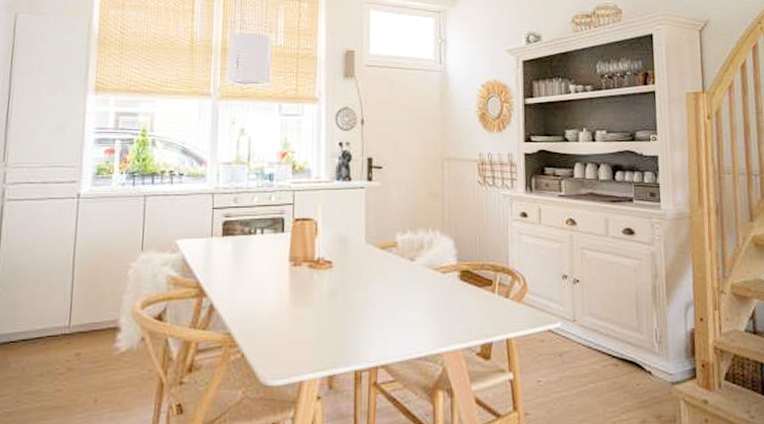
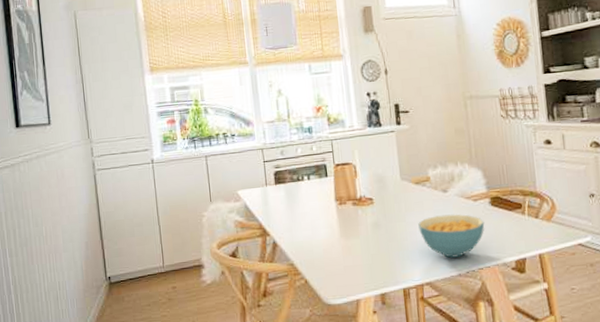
cereal bowl: none [379,286,452,337] -> present [418,214,485,258]

